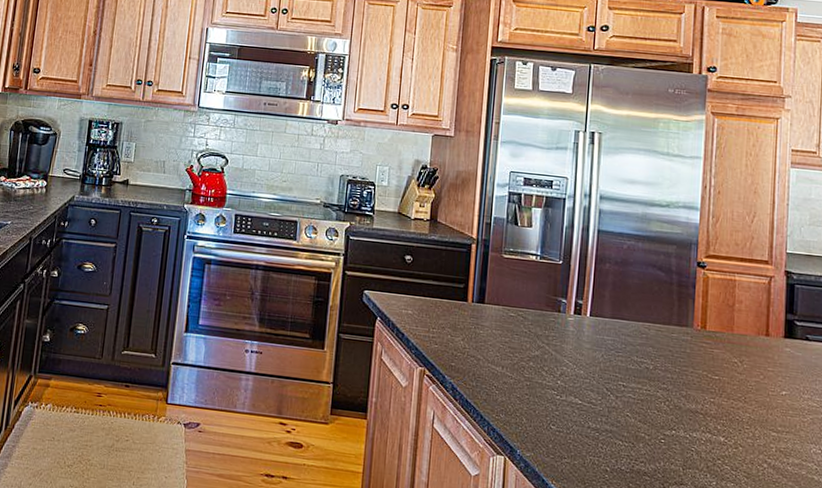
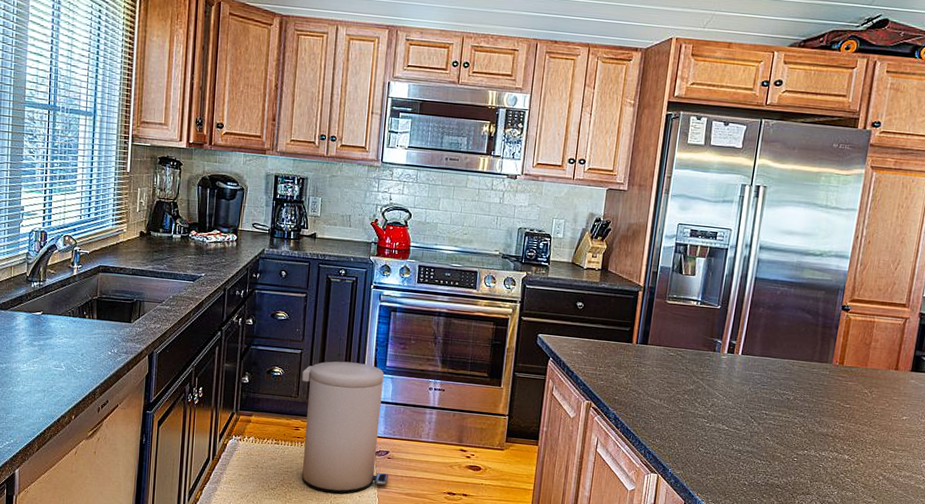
pedal bin: none [101,318,200,474] -> present [301,361,389,494]

